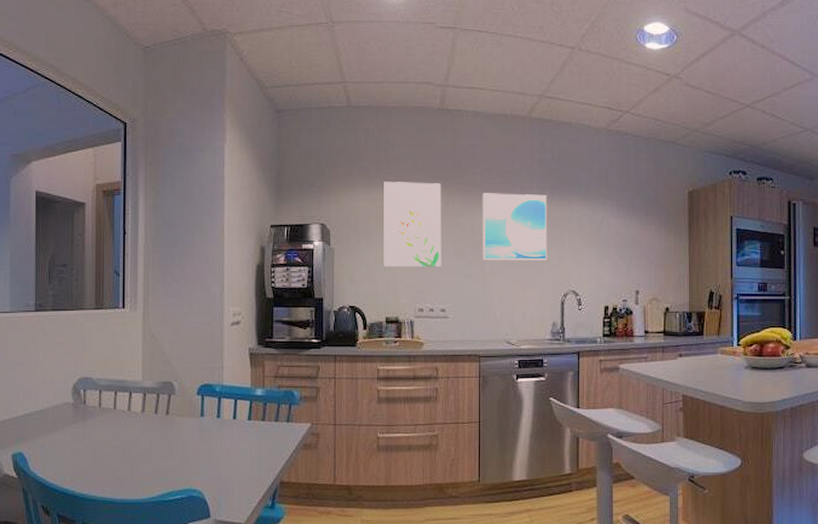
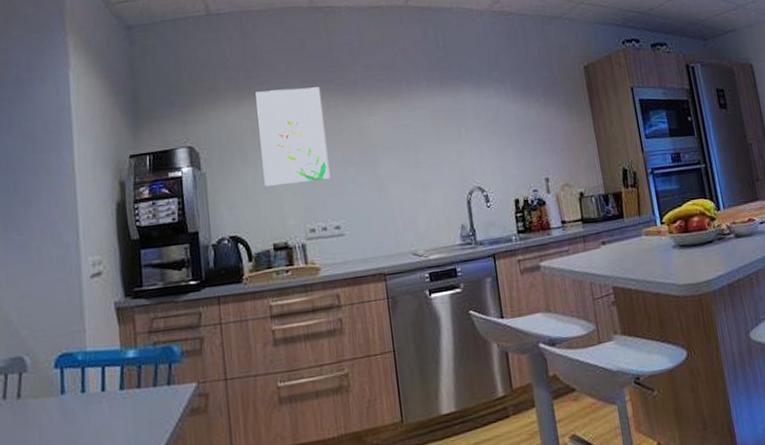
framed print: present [483,193,547,261] -> none [367,86,446,166]

